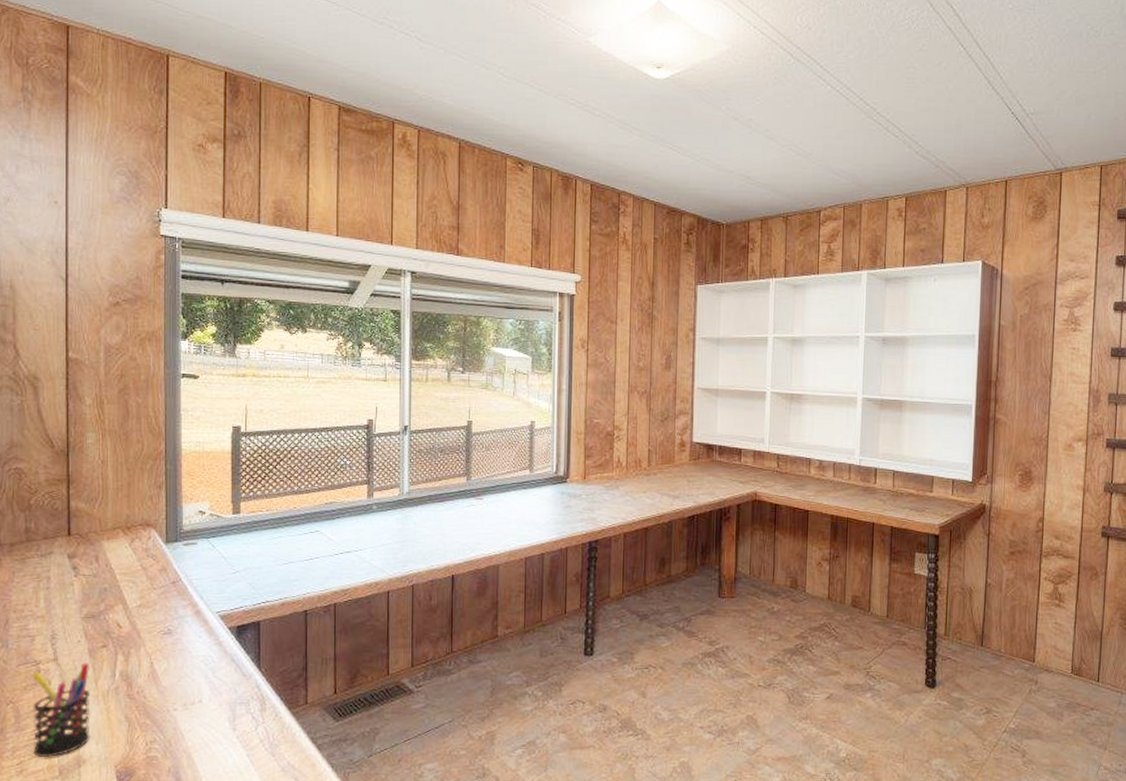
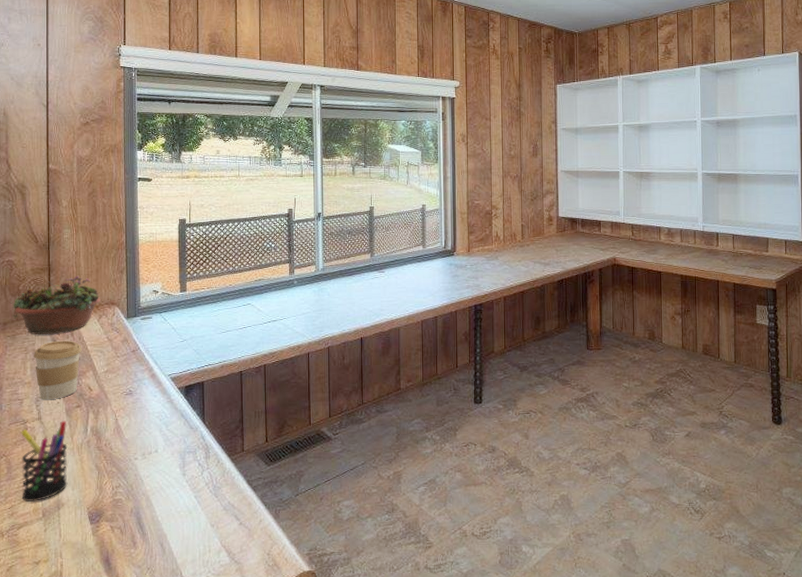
succulent planter: none [19,489,133,560] -> present [11,275,101,335]
coffee cup: none [47,567,109,638] -> present [33,340,82,400]

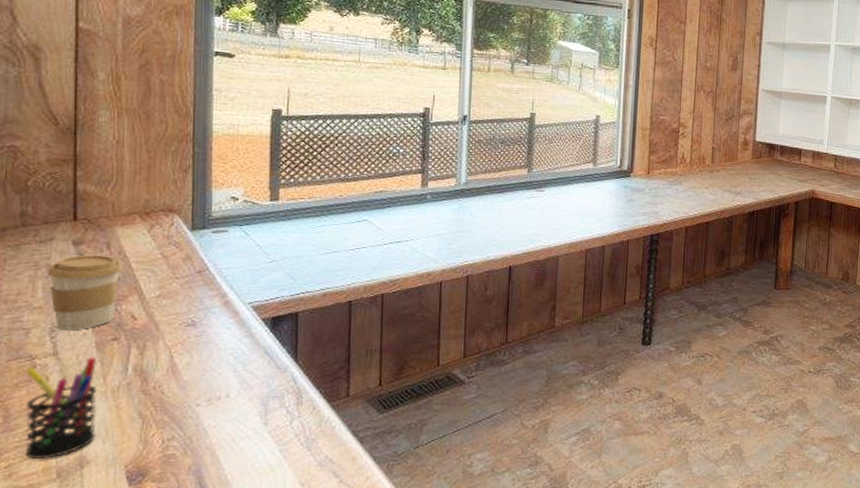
succulent planter: present [11,275,101,335] -> none [13,171,153,247]

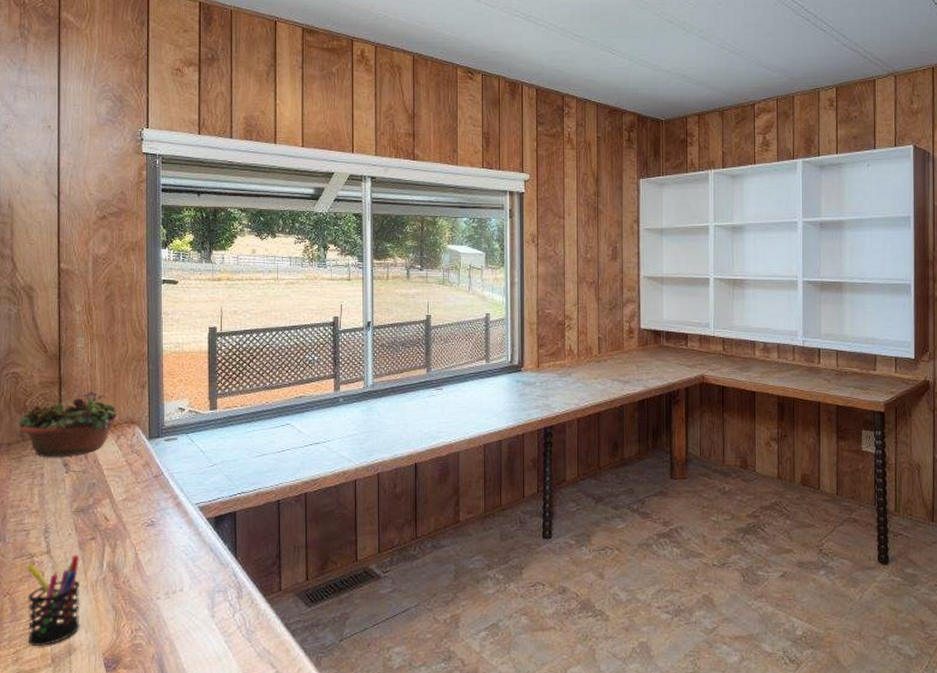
succulent planter: none [13,171,153,247] -> present [16,390,119,458]
coffee cup: present [46,254,123,331] -> none [41,464,97,532]

